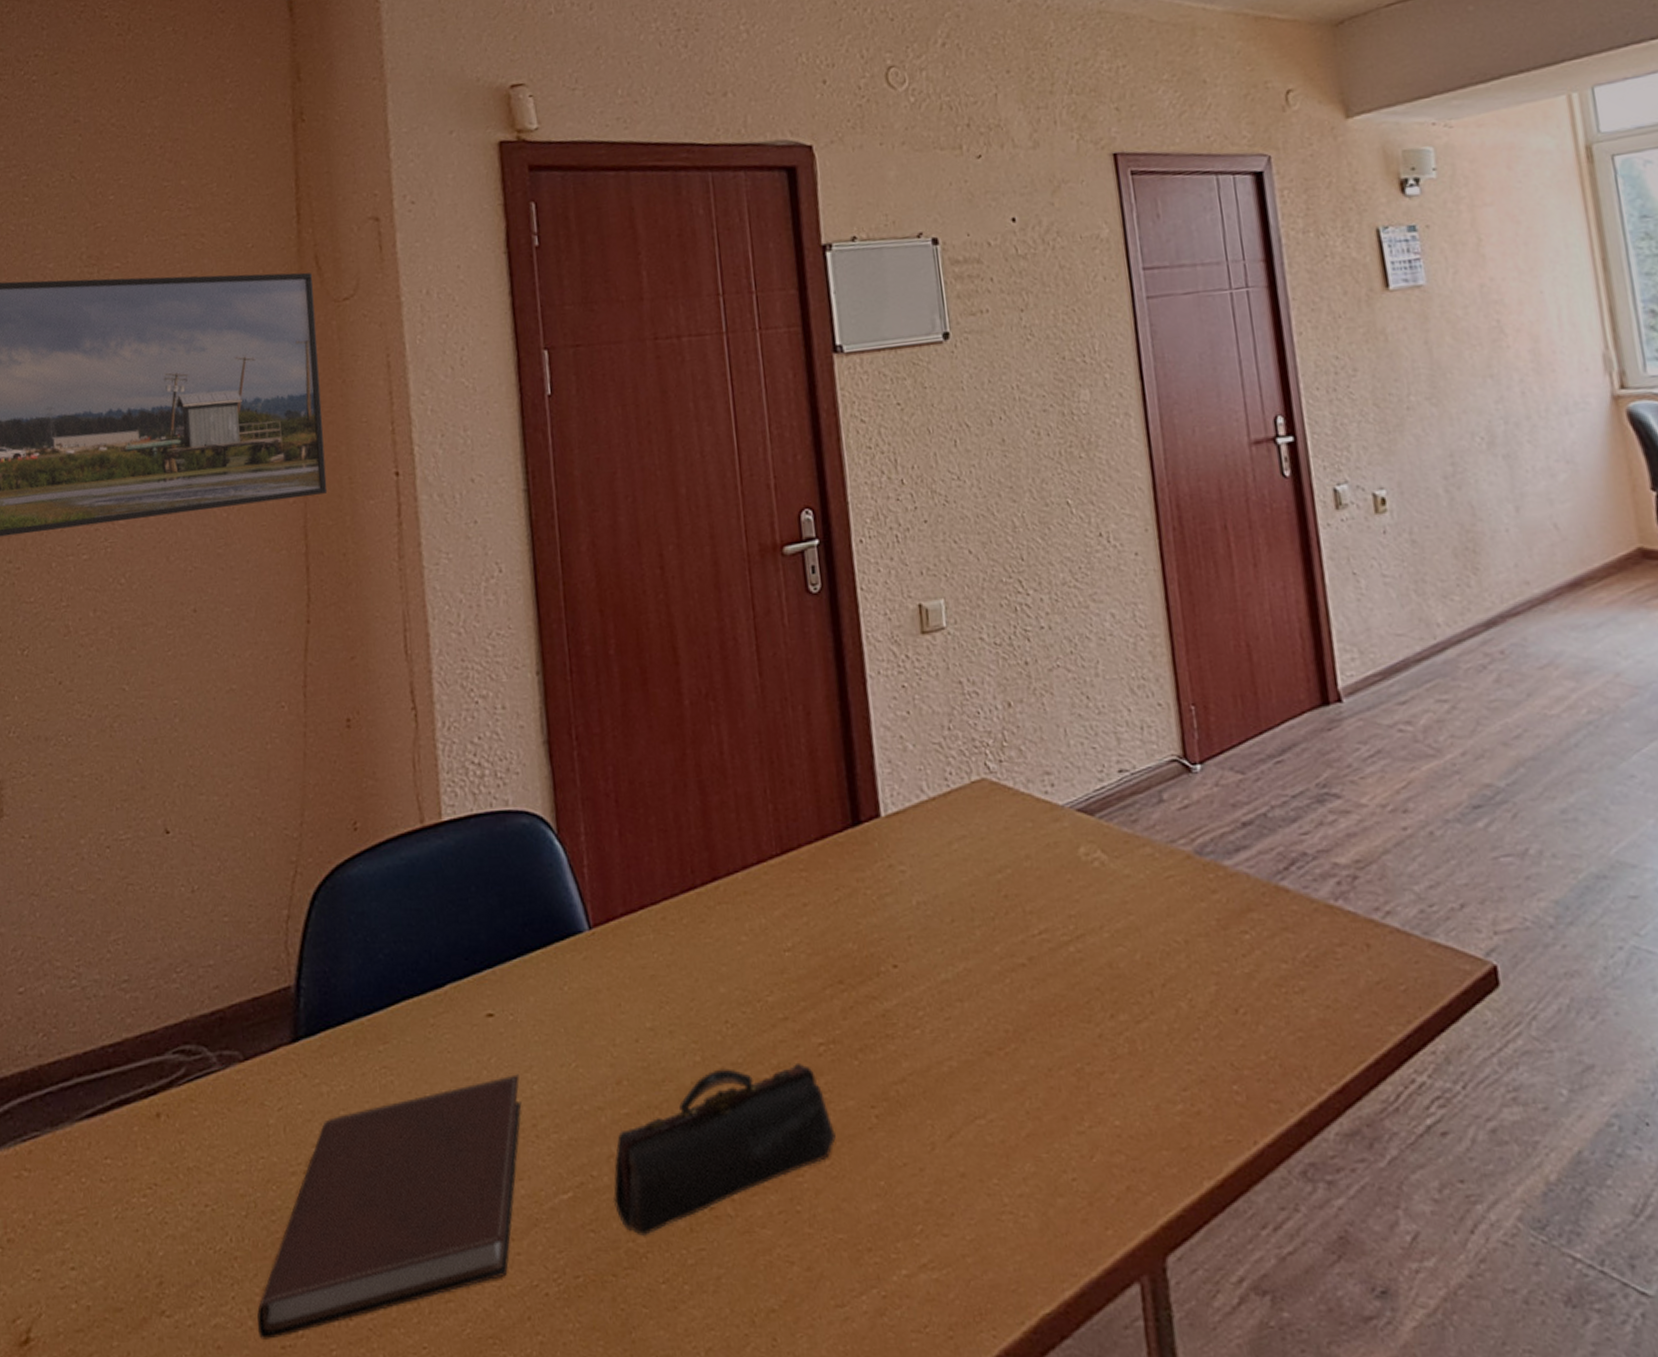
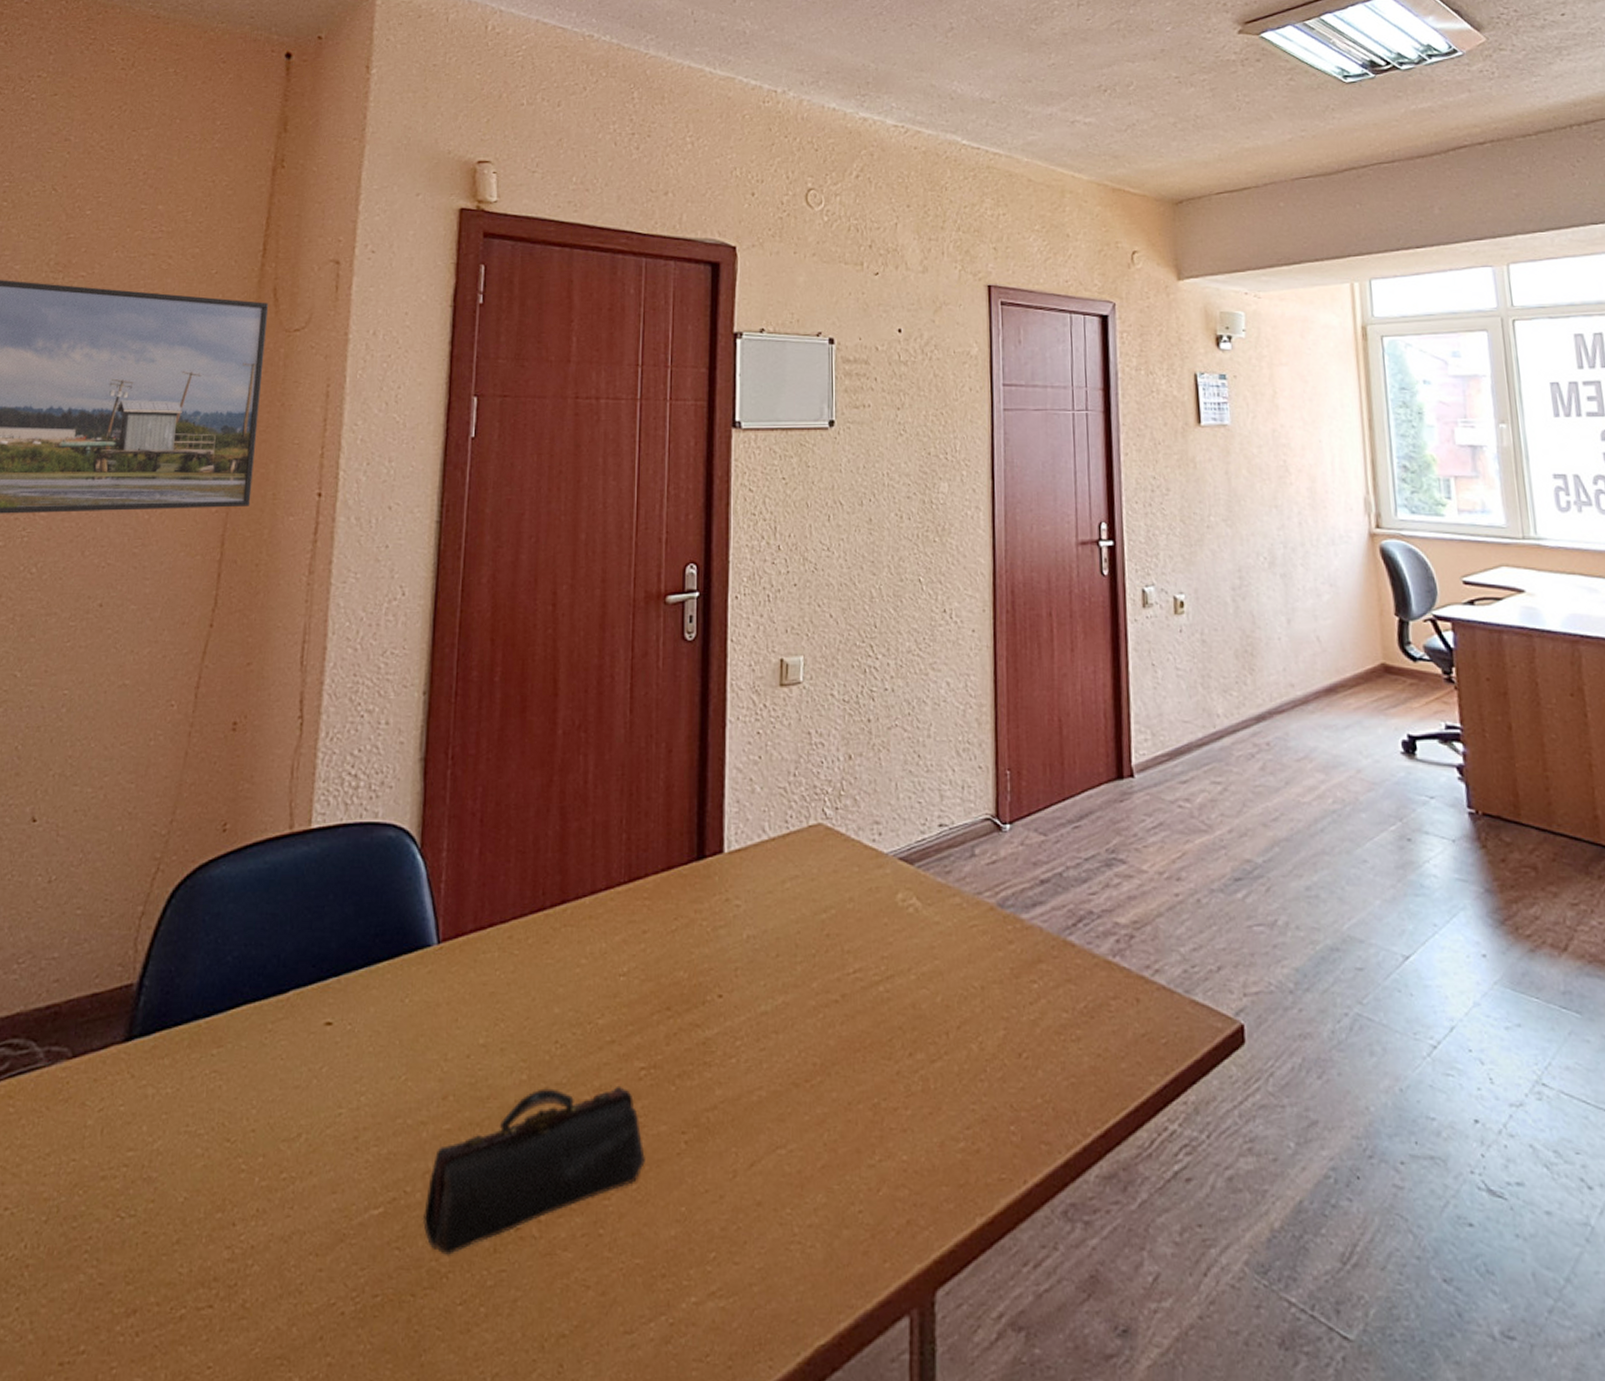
notebook: present [257,1074,522,1339] -> none [37,1085,348,1355]

